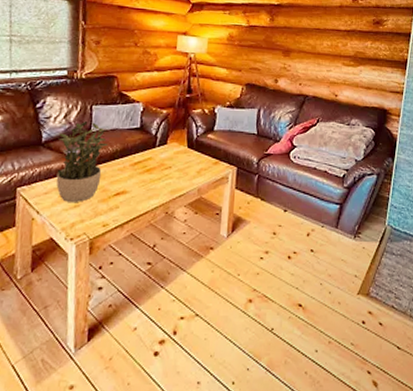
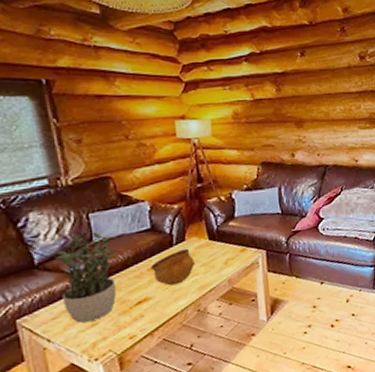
bowl: none [133,151,171,184] -> present [151,248,195,286]

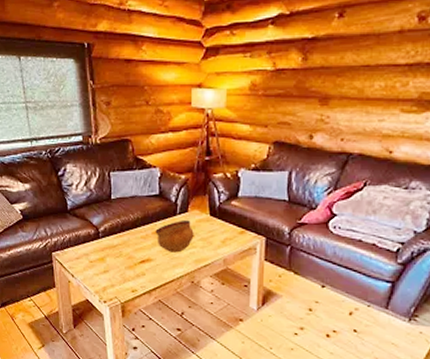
potted plant: present [54,232,117,323] -> none [82,189,129,268]

